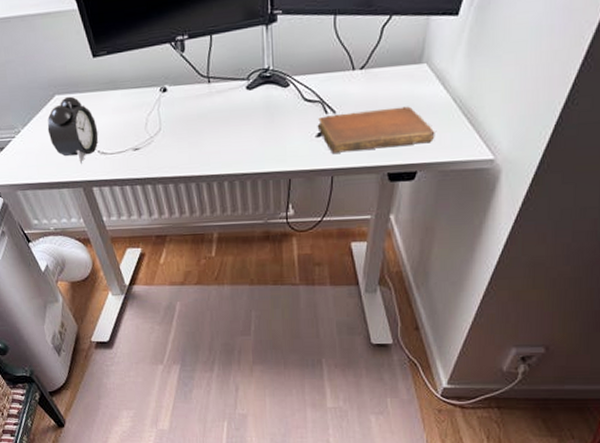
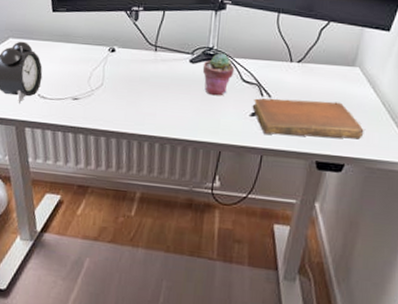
potted succulent: none [260,73,295,122] -> present [202,53,235,96]

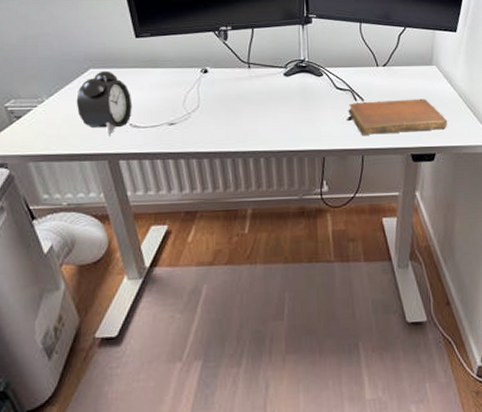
potted succulent: present [202,53,235,96] -> none [297,64,328,105]

